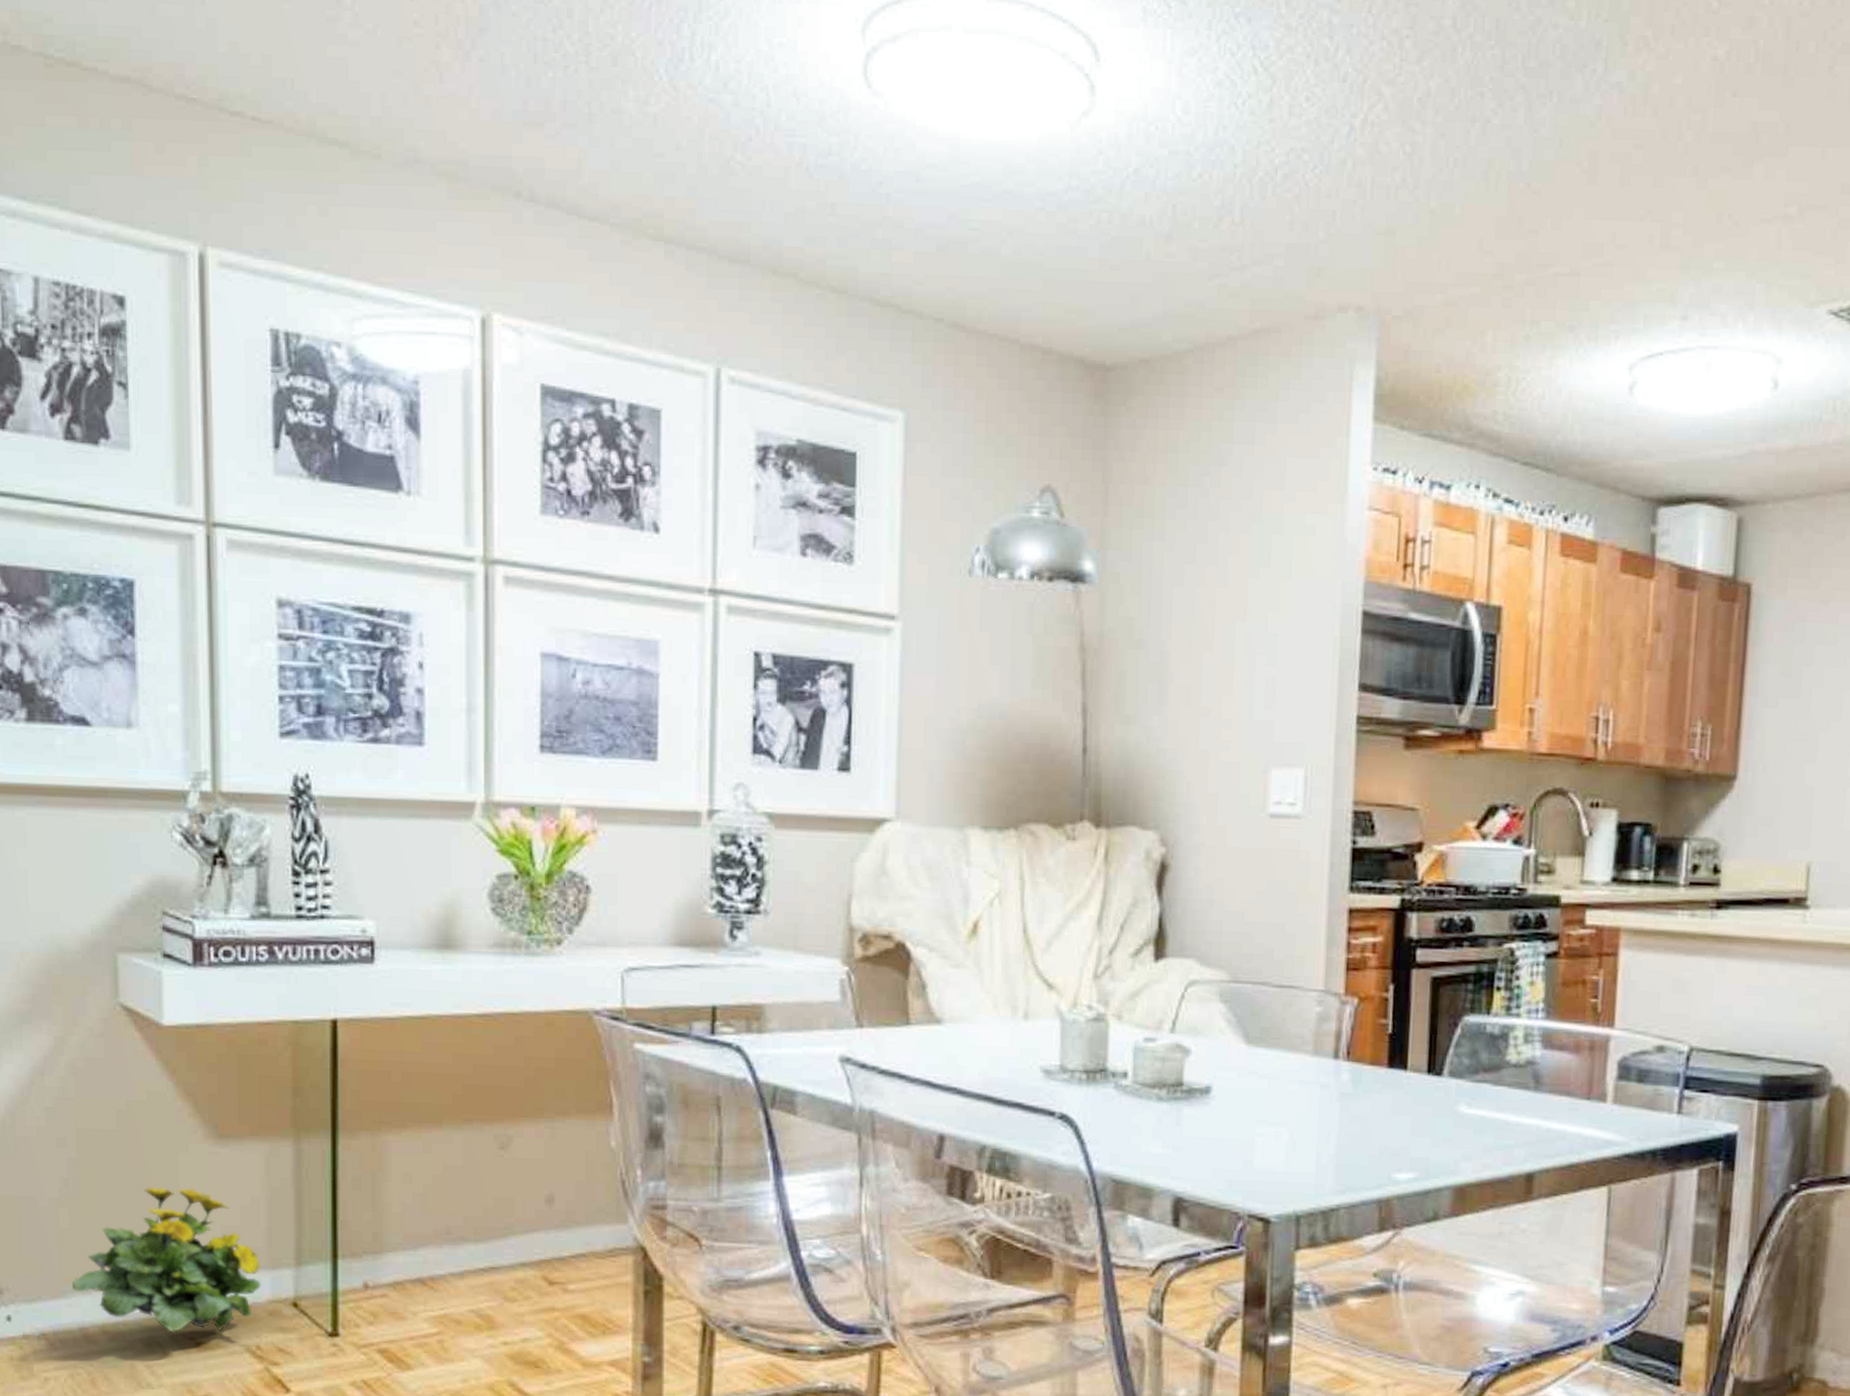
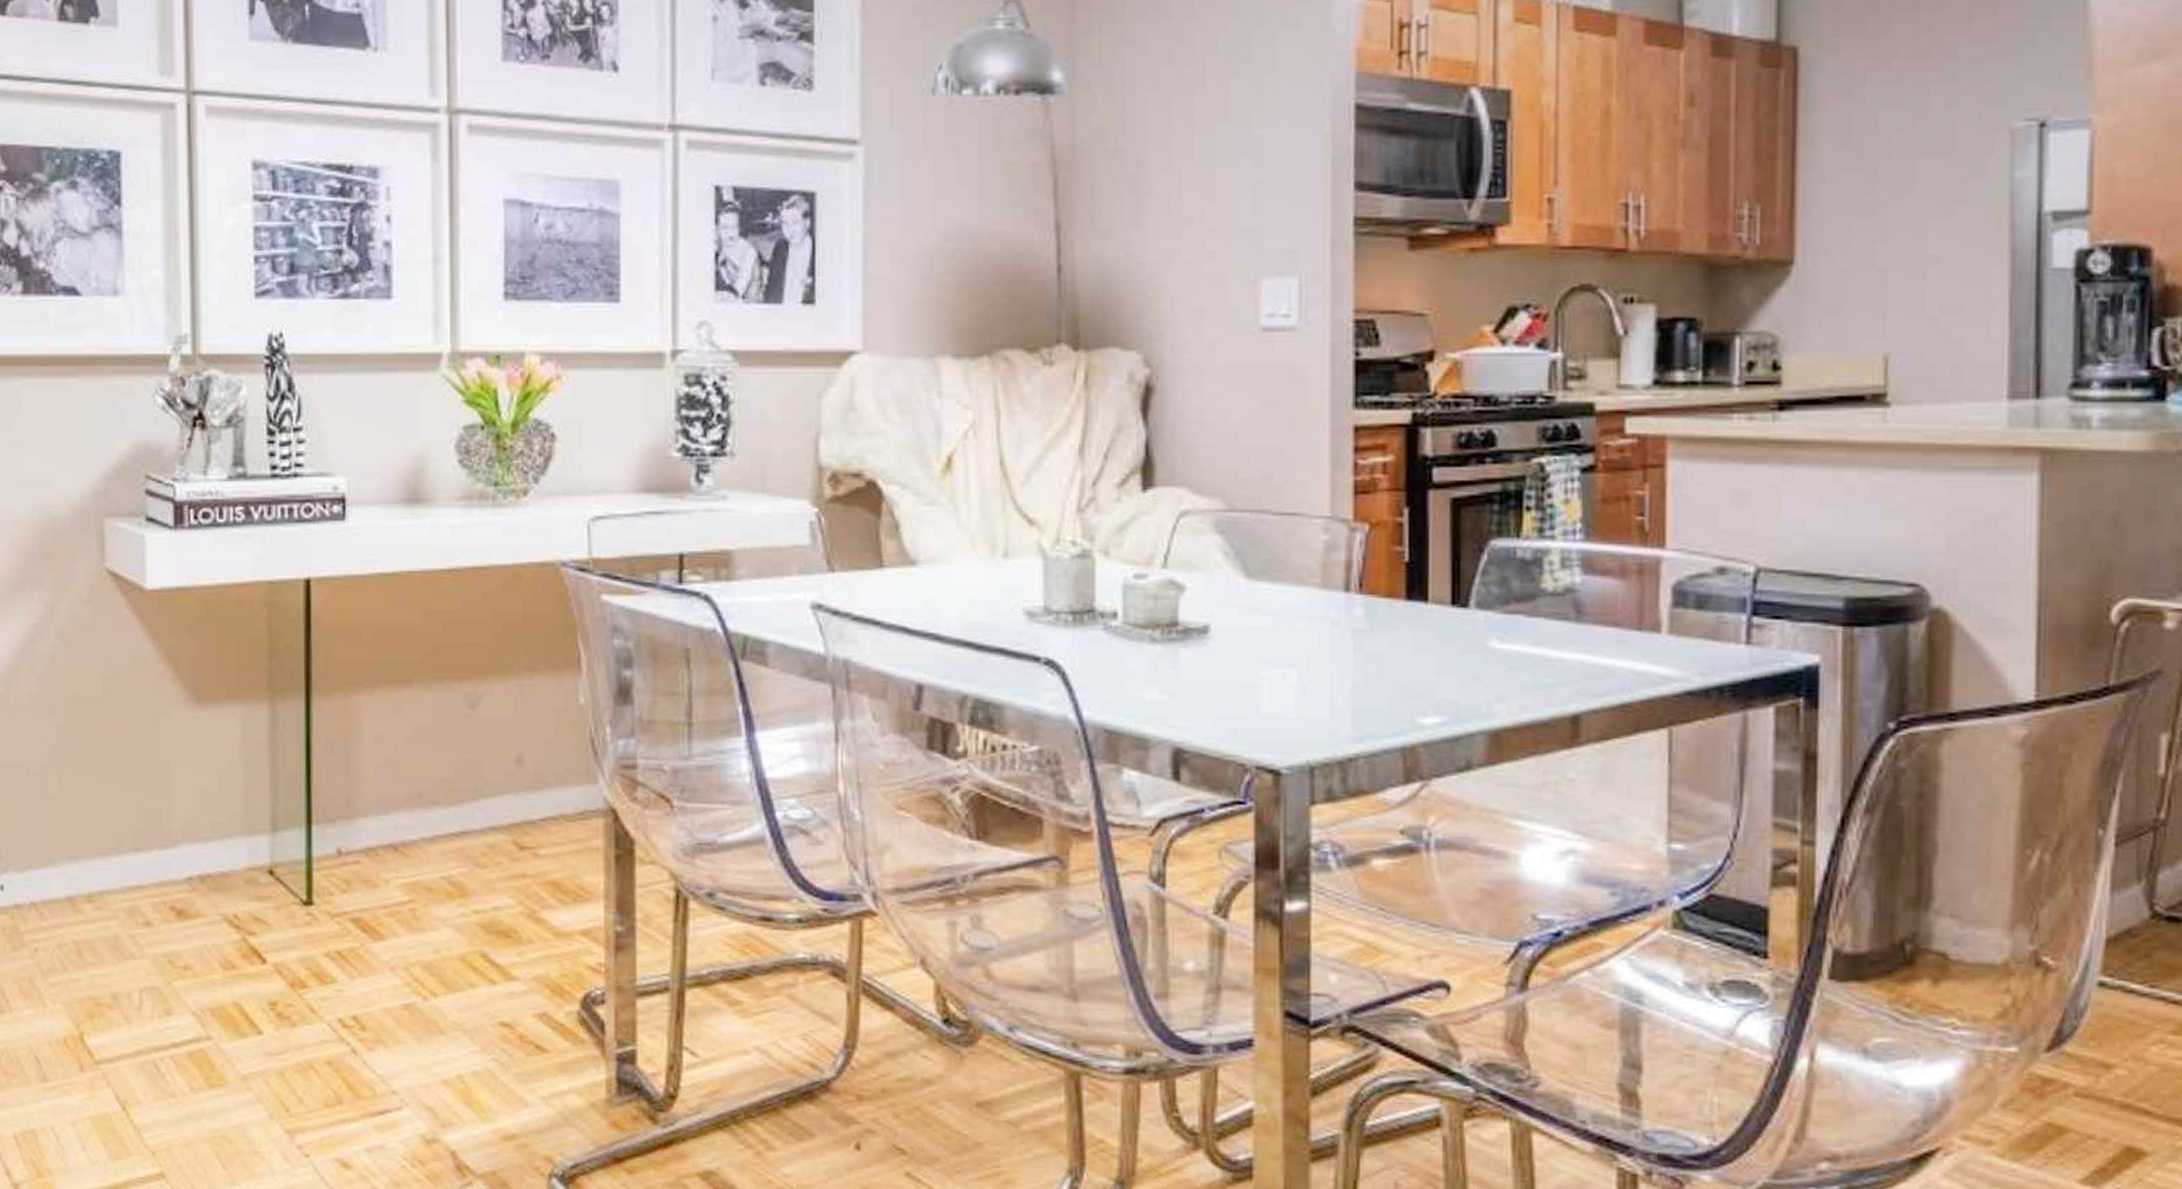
flowering plant: present [71,1187,261,1333] -> none [60,752,238,902]

